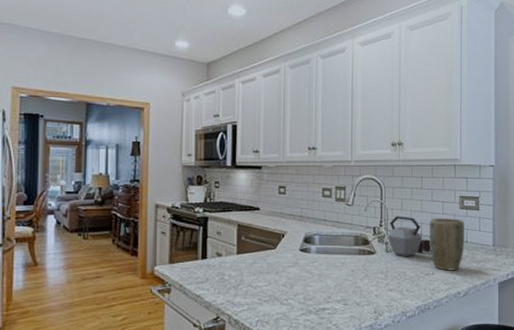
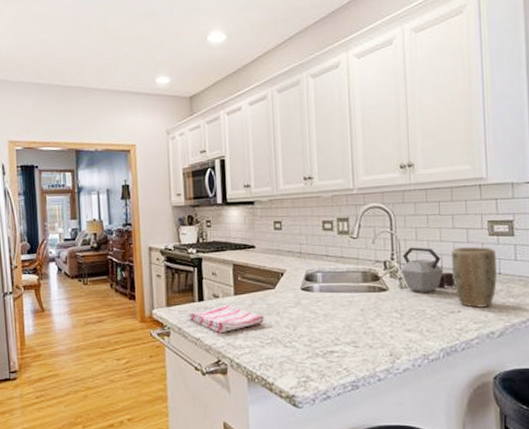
dish towel: none [191,262,265,291] -> present [188,304,265,334]

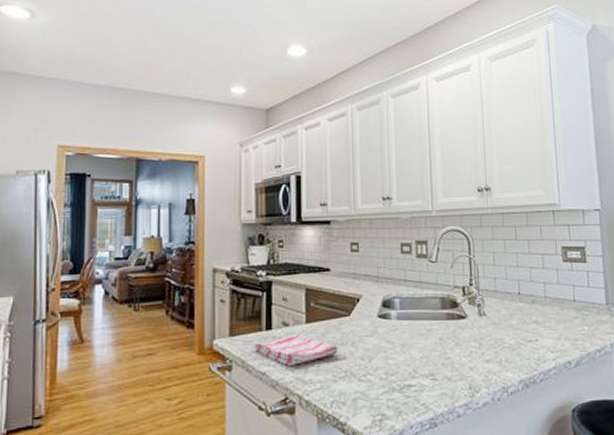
kettle: present [400,247,455,293] -> none [478,272,532,321]
plant pot: present [452,247,497,308] -> none [528,273,572,336]

